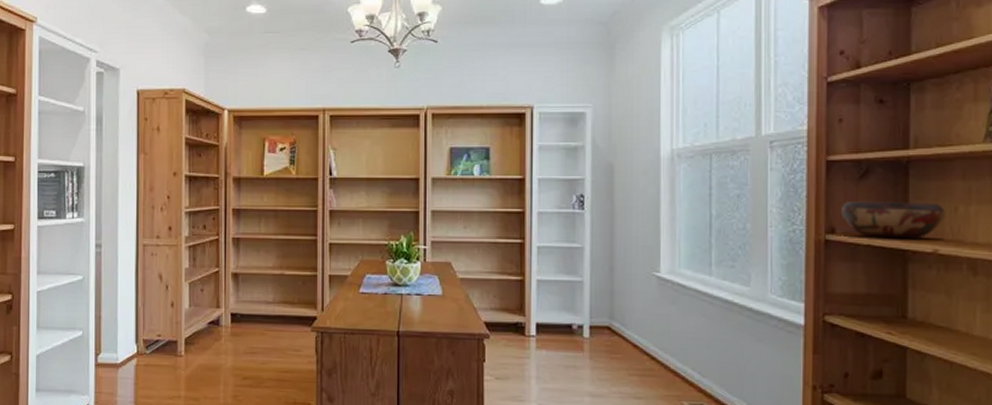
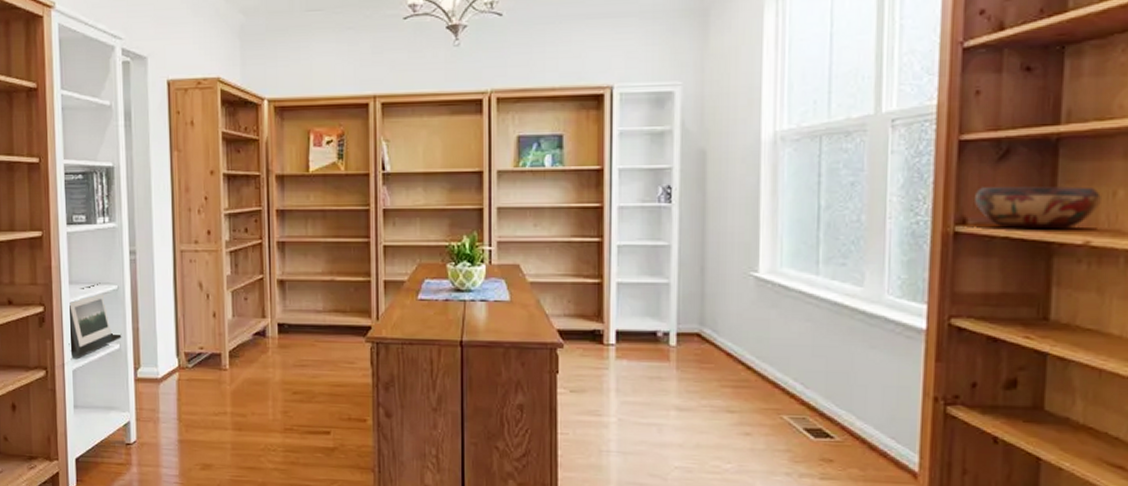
picture frame: none [34,273,85,345] -> present [69,283,122,360]

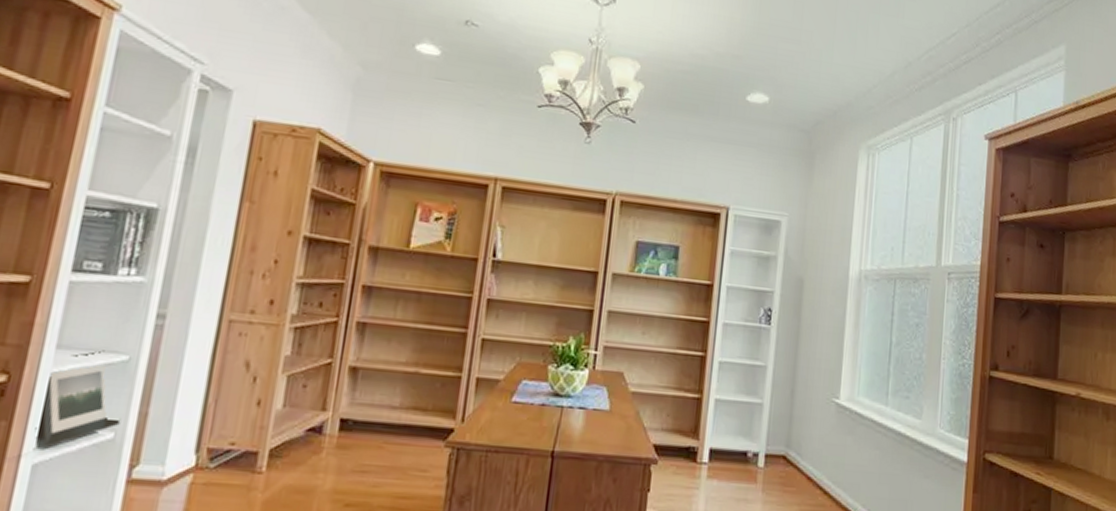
decorative bowl: present [973,186,1101,230] -> none [1003,339,1087,382]

